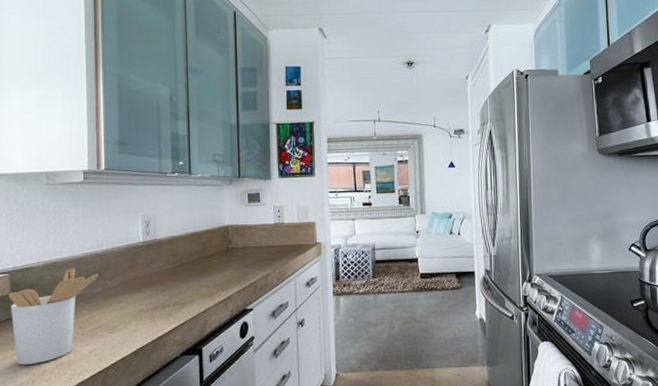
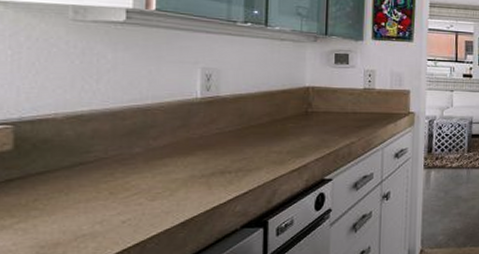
utensil holder: present [8,268,99,365] -> none [9,123,140,236]

